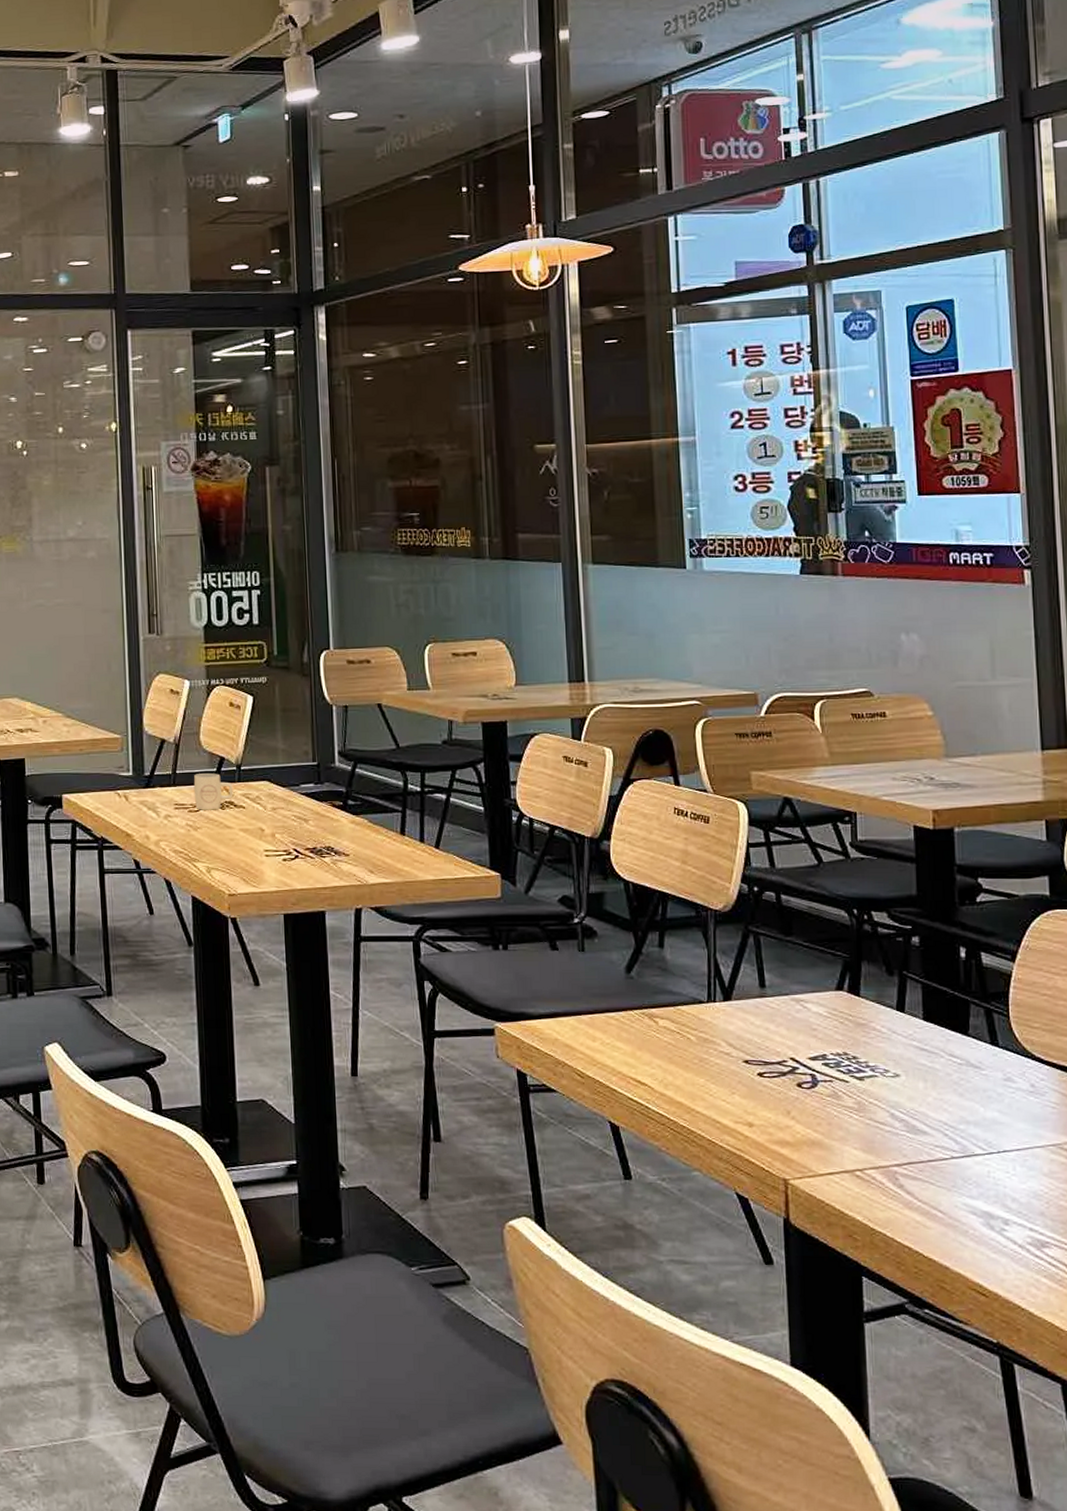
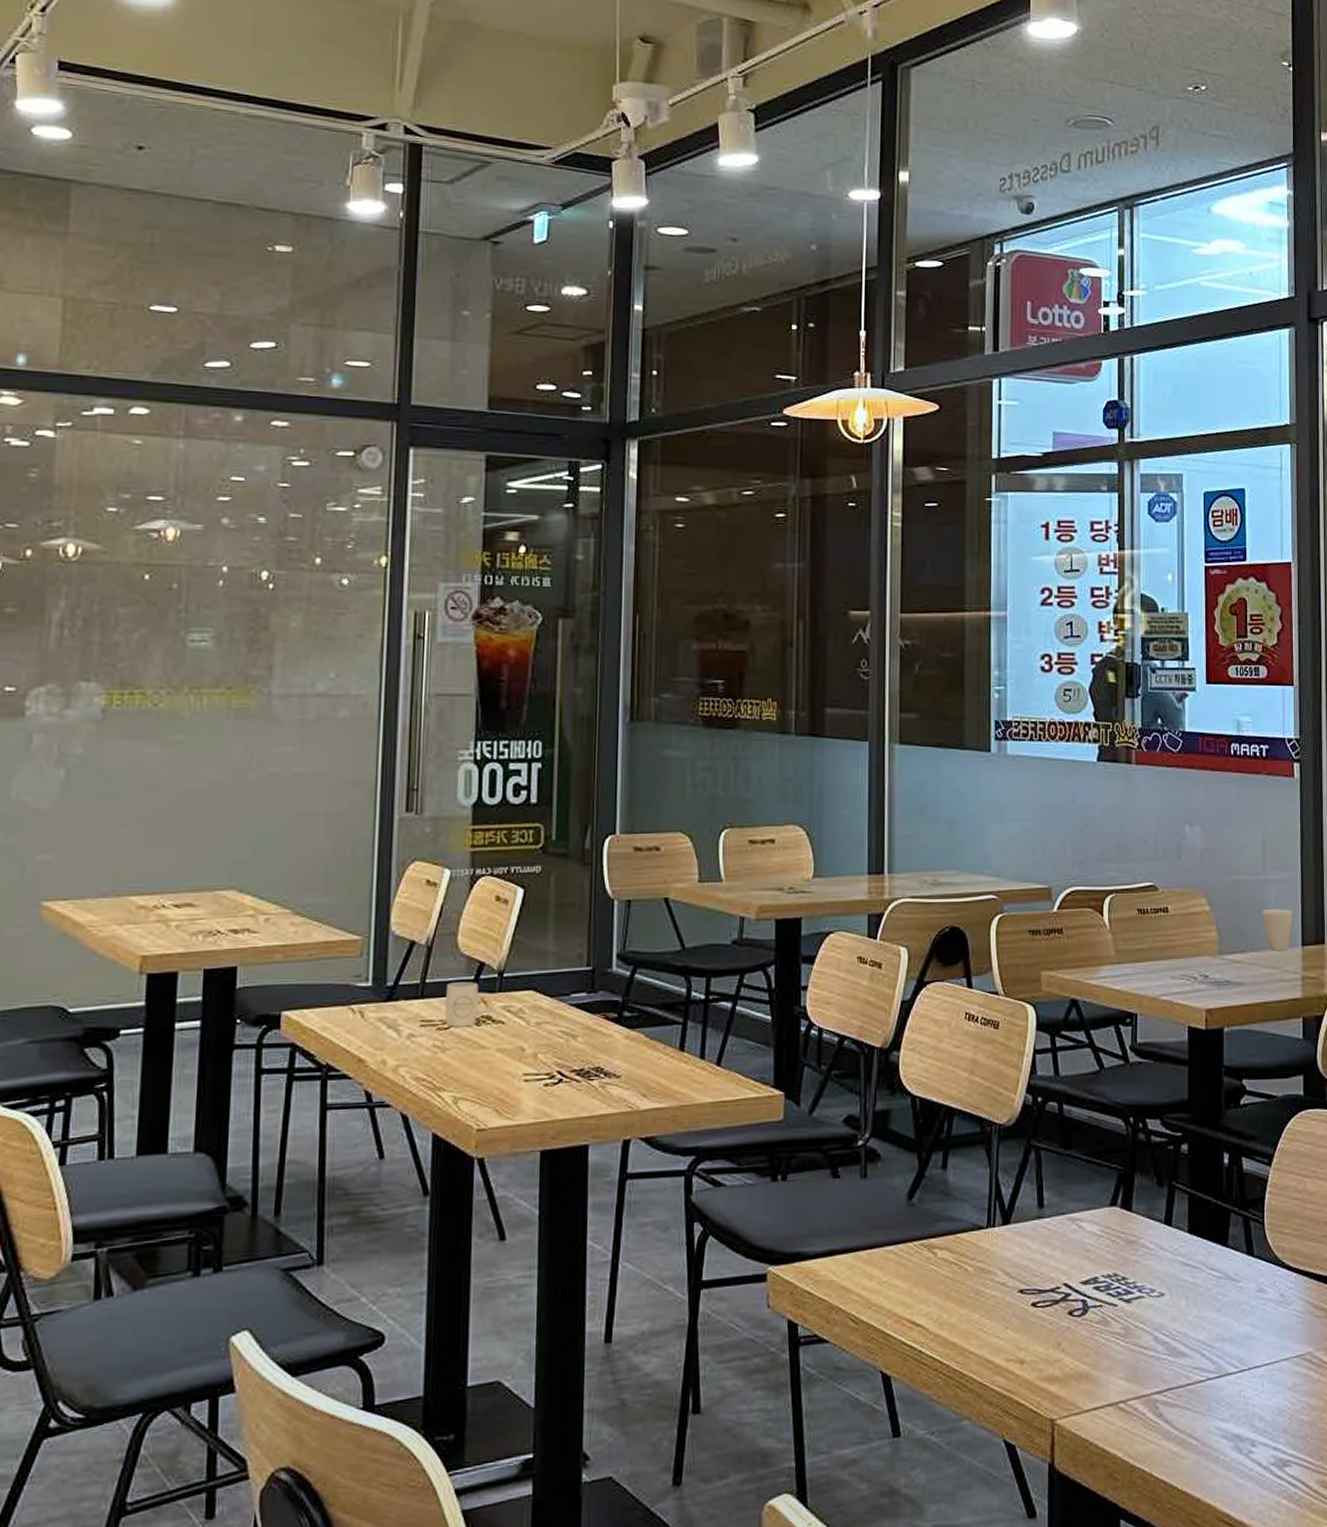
cup: none [994,714,1031,754] -> present [1263,909,1294,951]

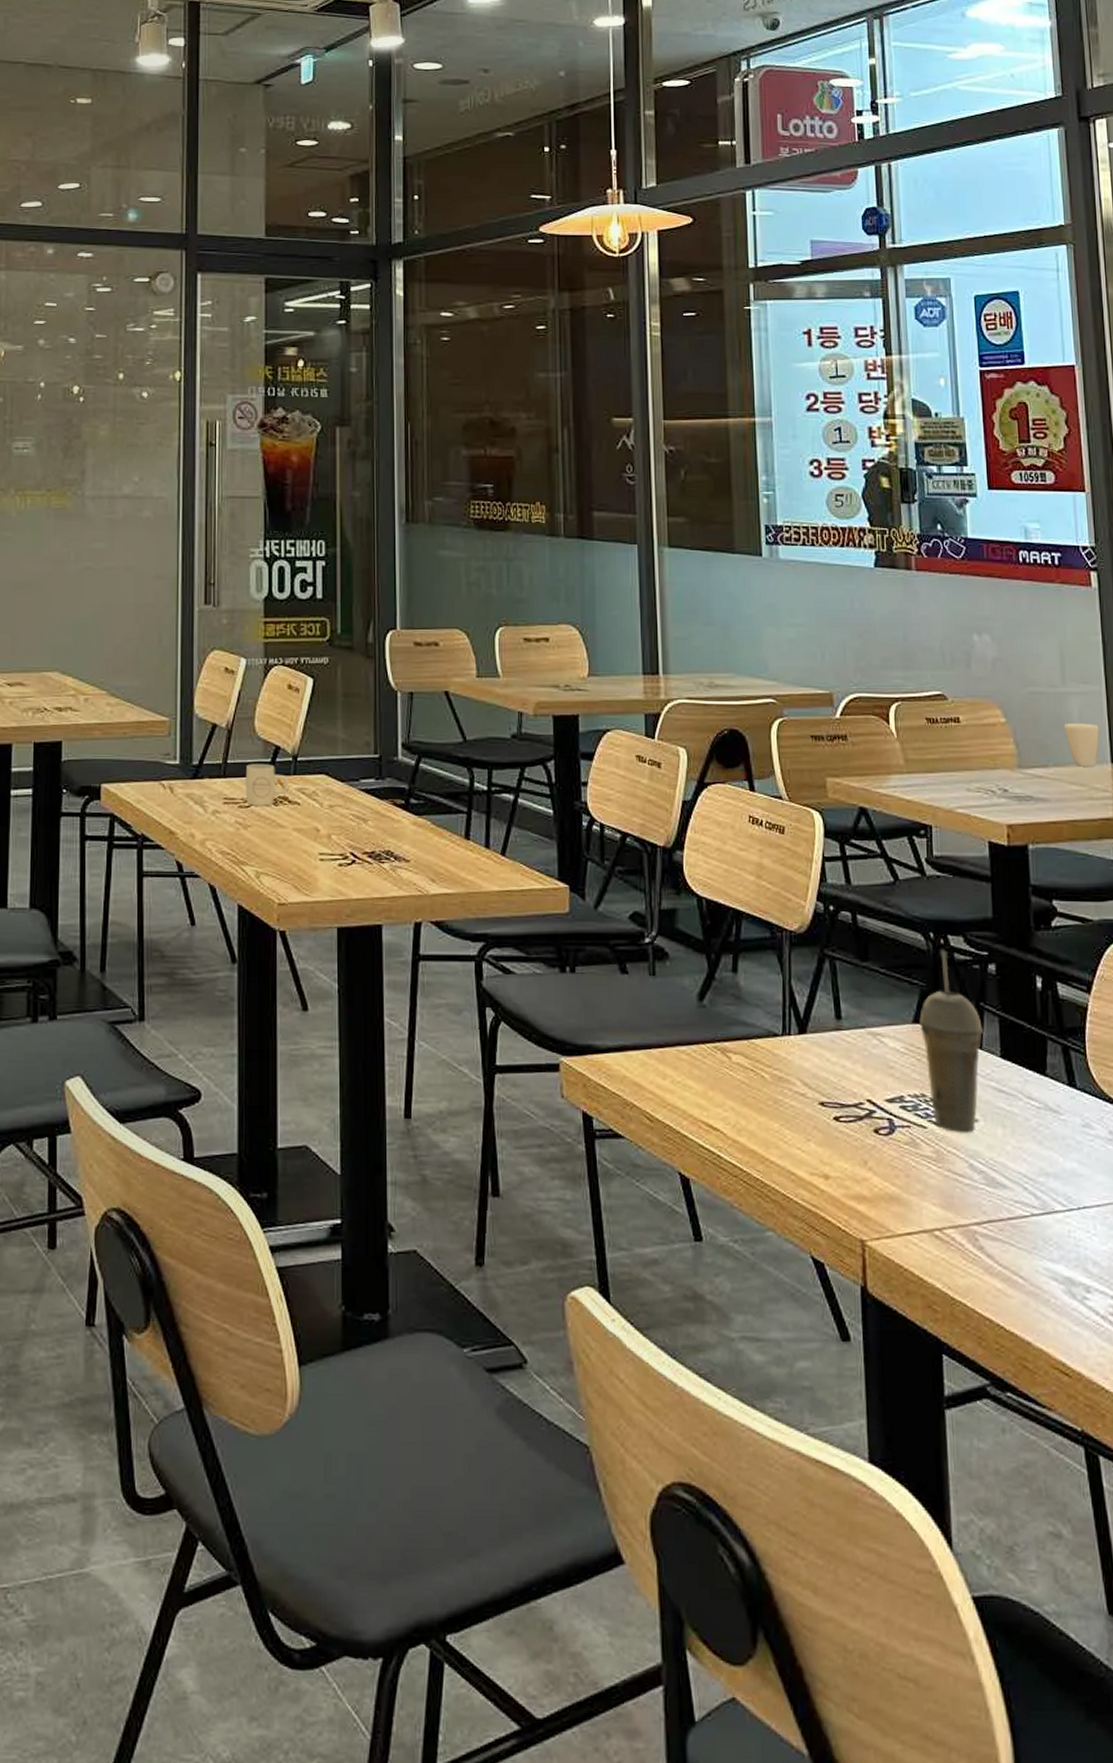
beverage cup: none [1116,1135,1173,1307] -> present [919,951,983,1132]

